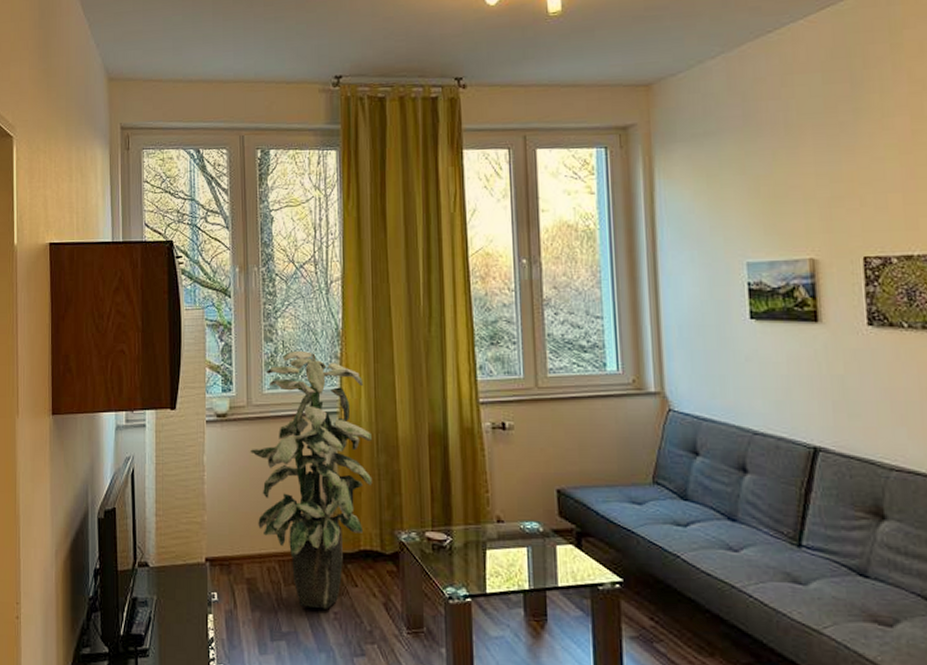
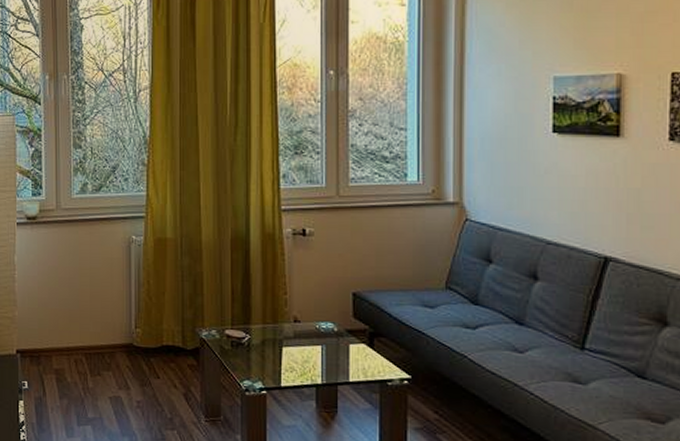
indoor plant: present [250,350,373,609] -> none [59,157,176,398]

